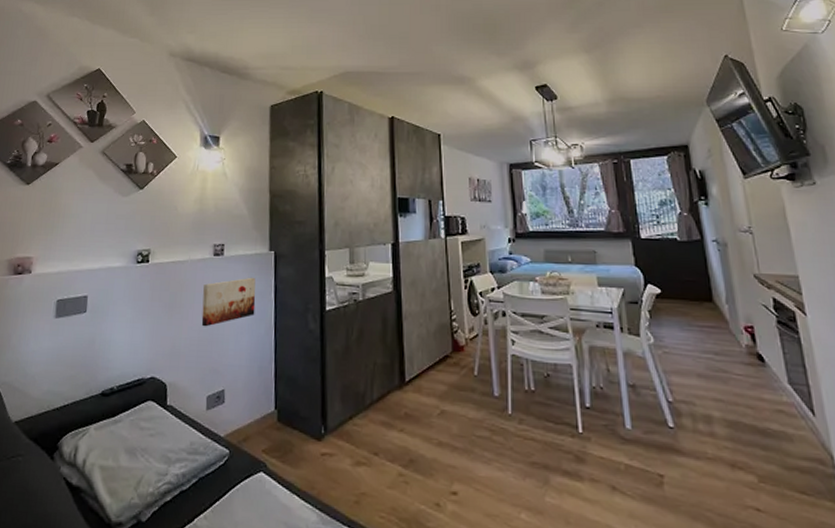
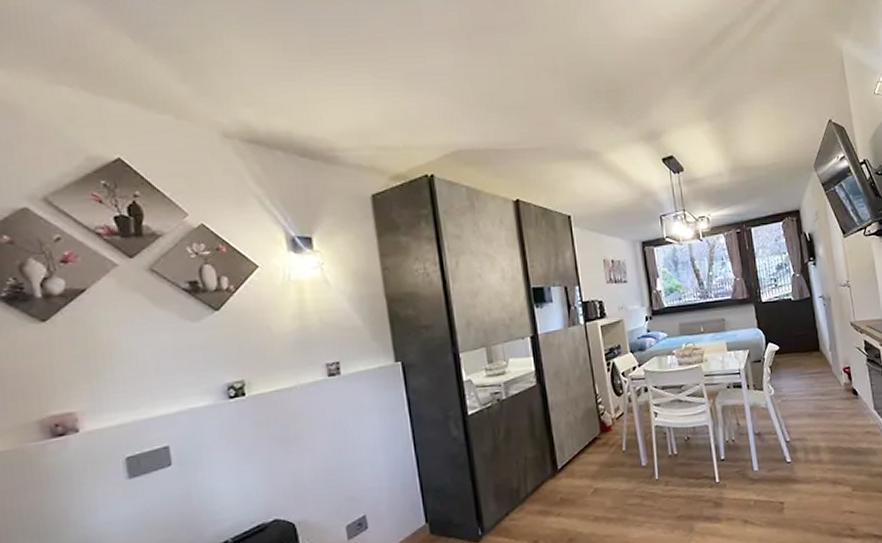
wall art: present [201,277,256,327] -> none [321,393,389,456]

